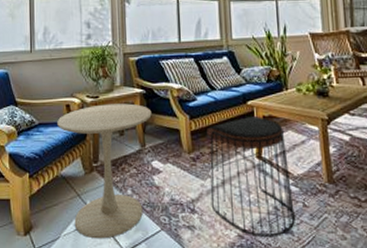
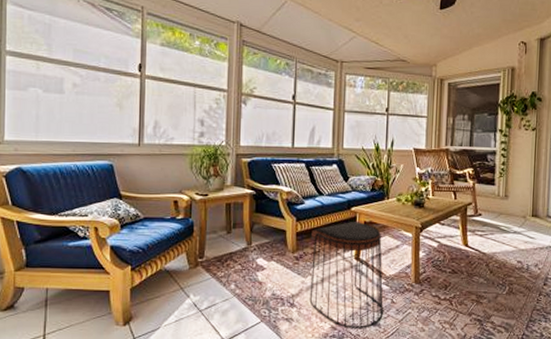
side table: present [57,103,152,239] -> none [163,202,260,329]

